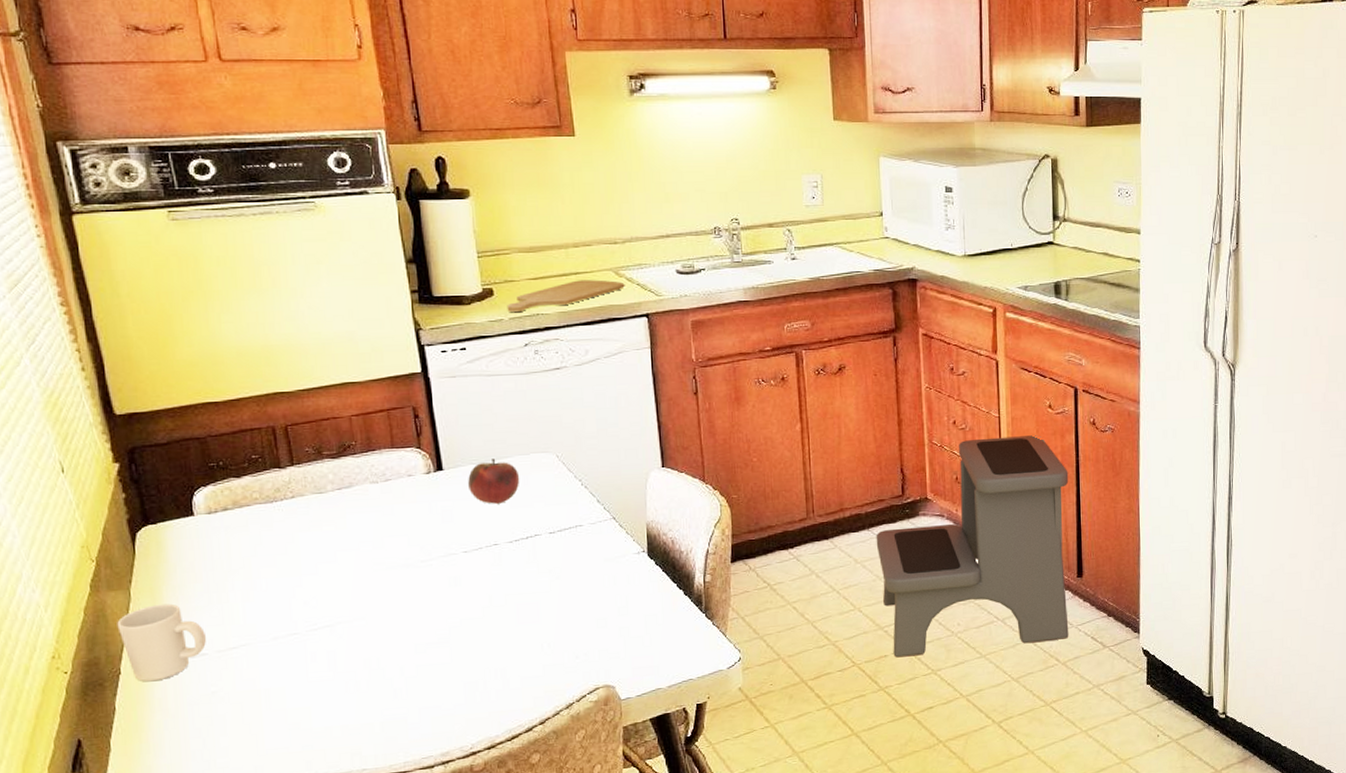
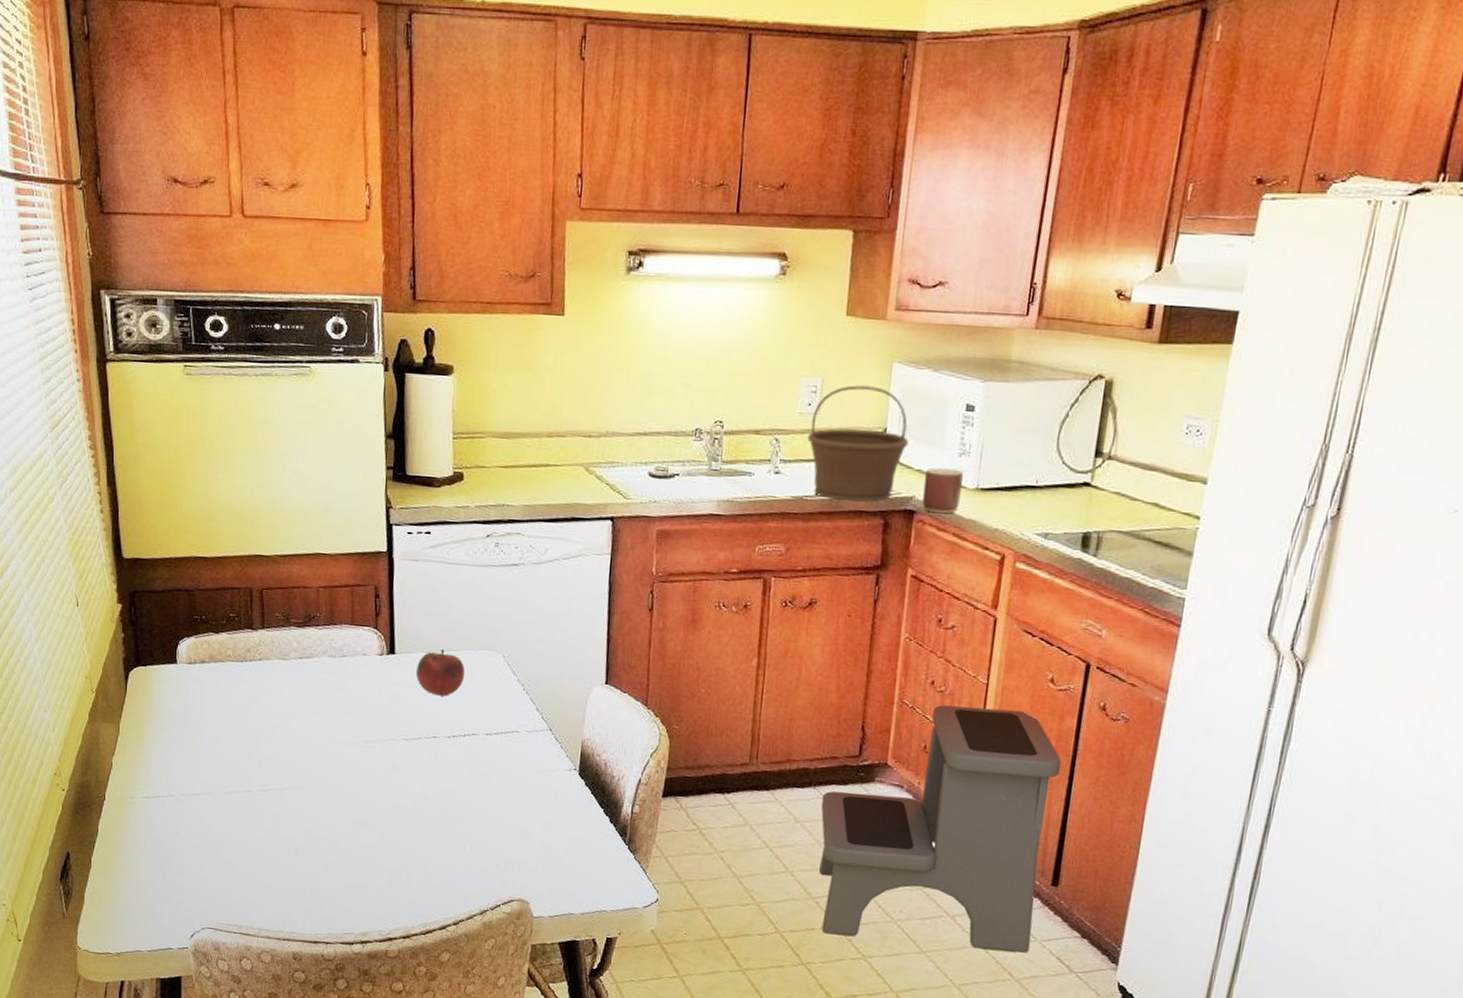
mug: present [117,603,206,682] -> none [106,741,175,812]
chopping board: present [507,279,625,313] -> none [474,472,594,501]
basket: none [816,178,902,278] -> present [807,385,909,502]
mug: none [920,241,953,279] -> present [922,467,964,514]

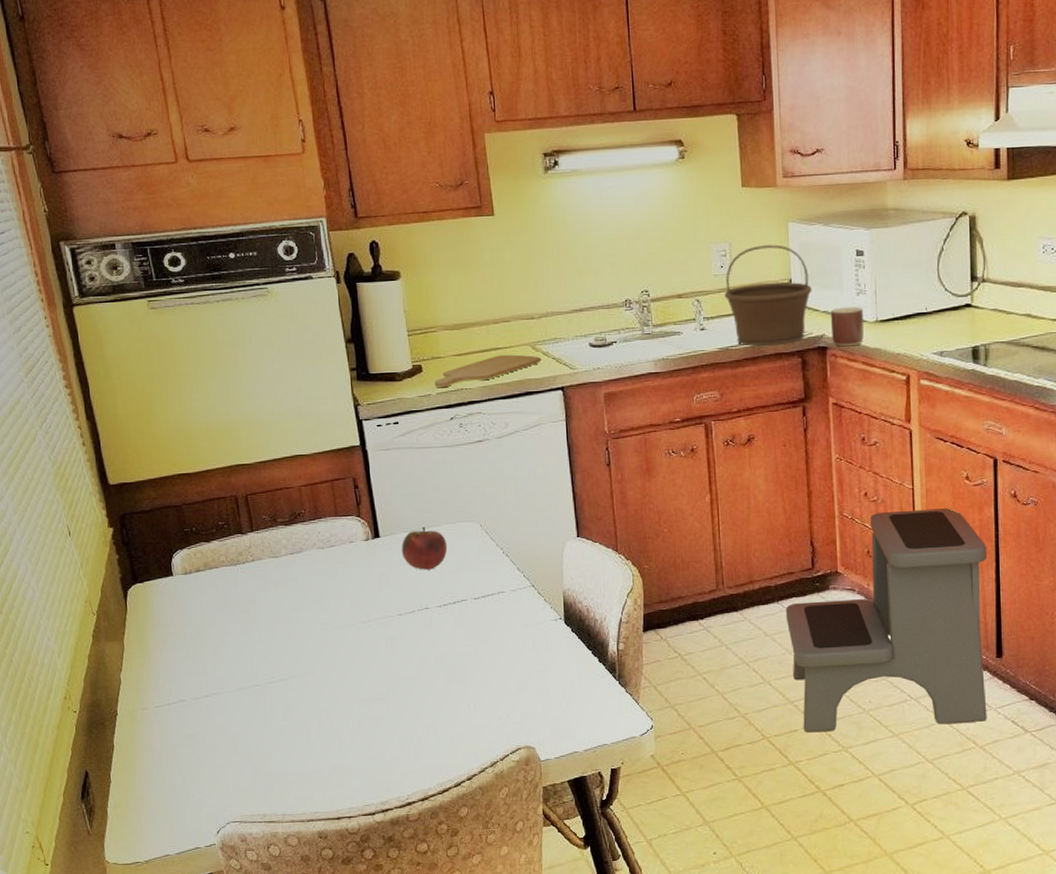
chopping board: none [474,472,594,501] -> present [434,354,542,388]

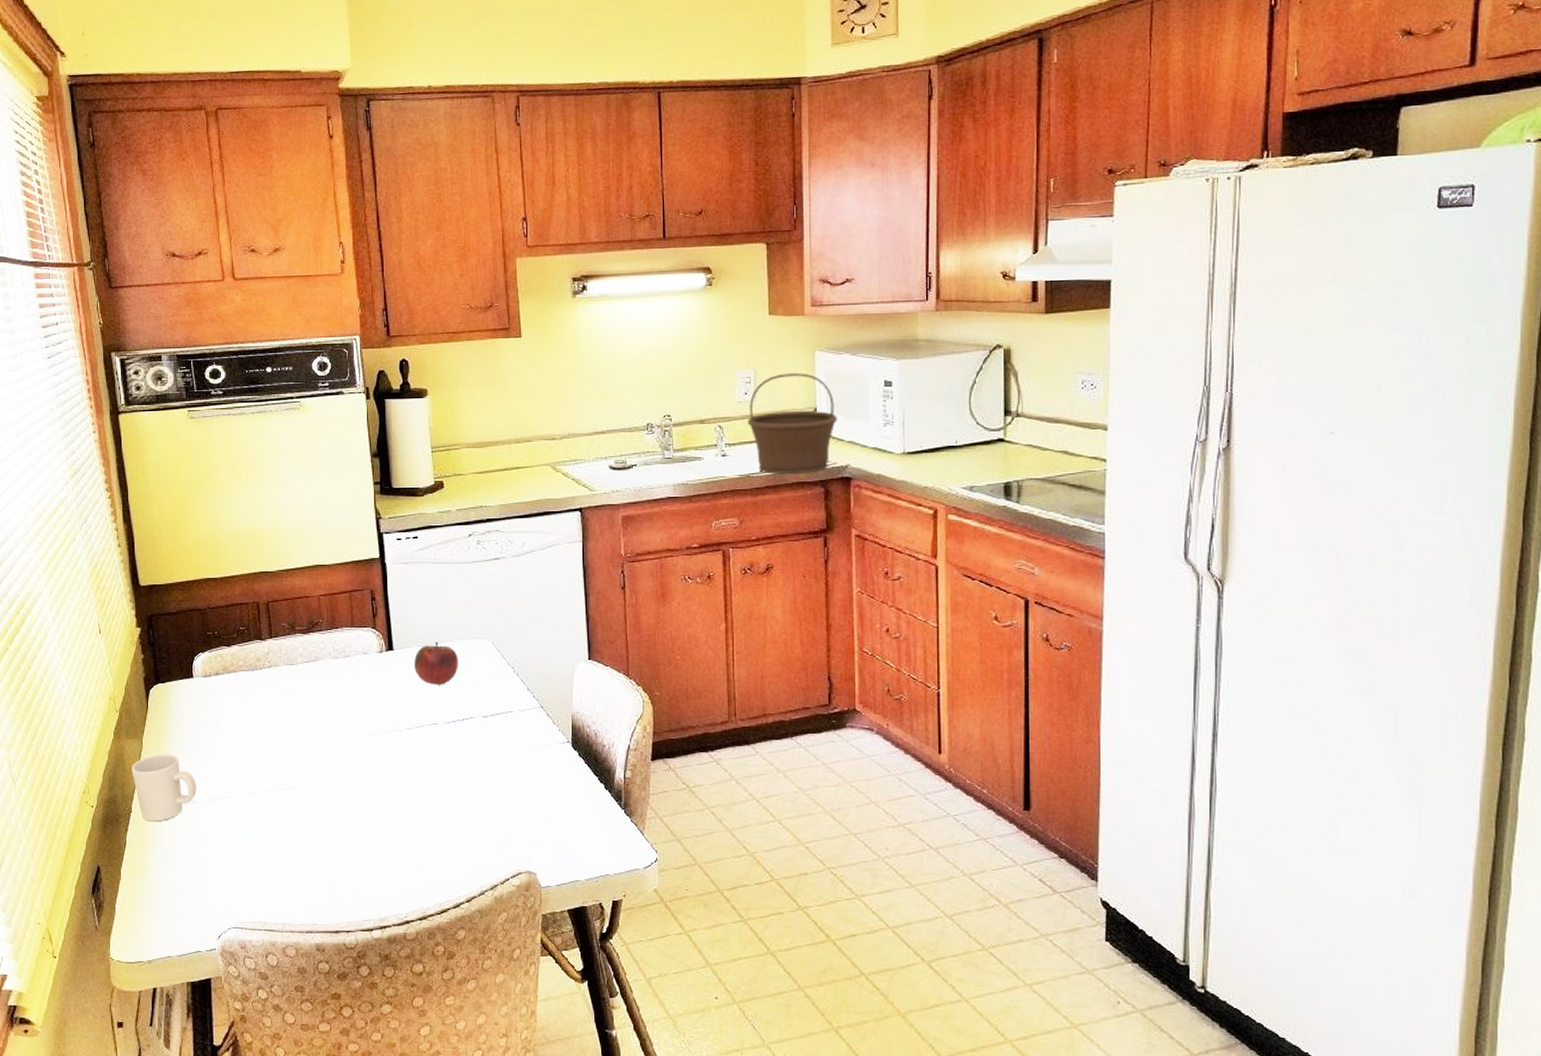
mug: none [114,654,184,723] -> present [131,754,196,822]
chopping board: present [434,354,542,388] -> none [455,474,561,505]
step stool: present [785,508,988,733] -> none [799,649,1016,878]
mug: present [830,307,865,347] -> none [855,438,891,478]

